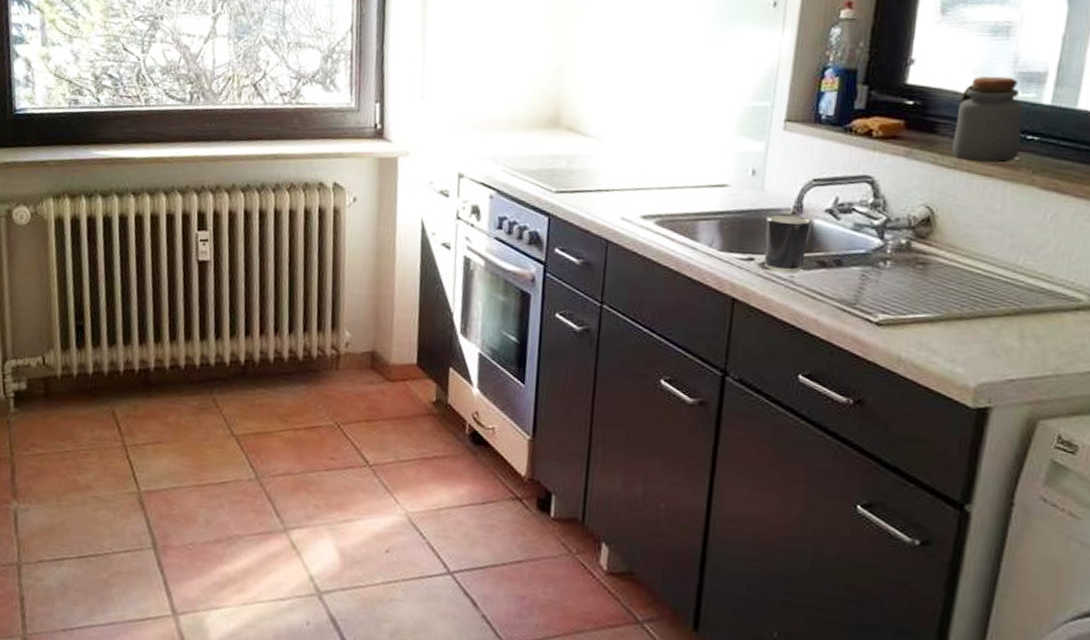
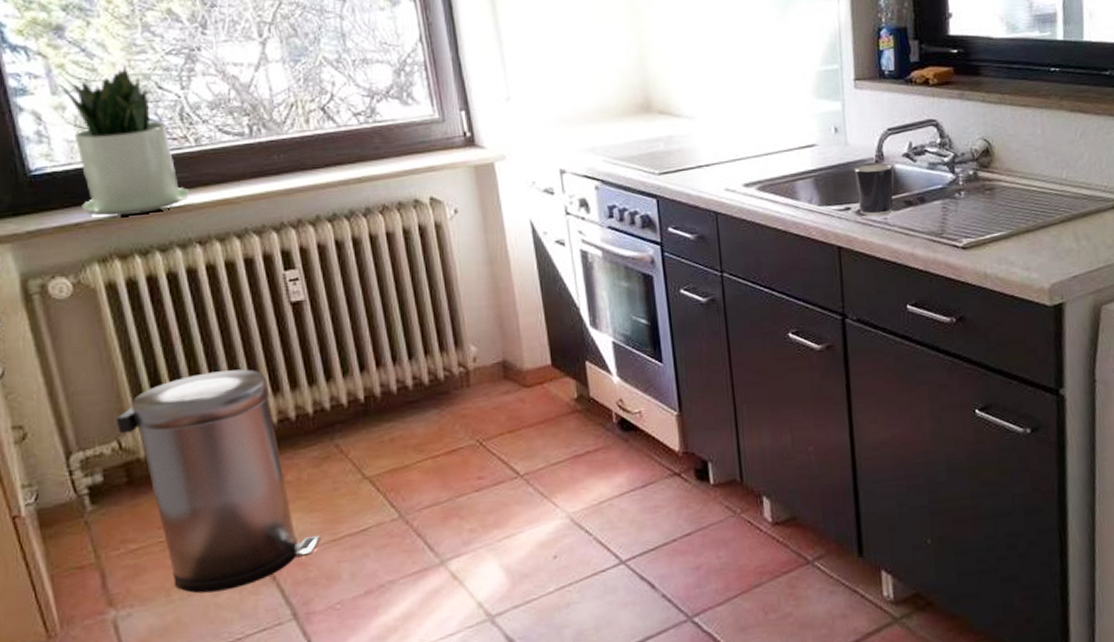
pedal bin: none [44,311,188,508] -> present [115,369,322,594]
planter: none [47,26,134,161] -> present [57,66,191,217]
jar: present [952,76,1024,163] -> none [993,20,1048,96]

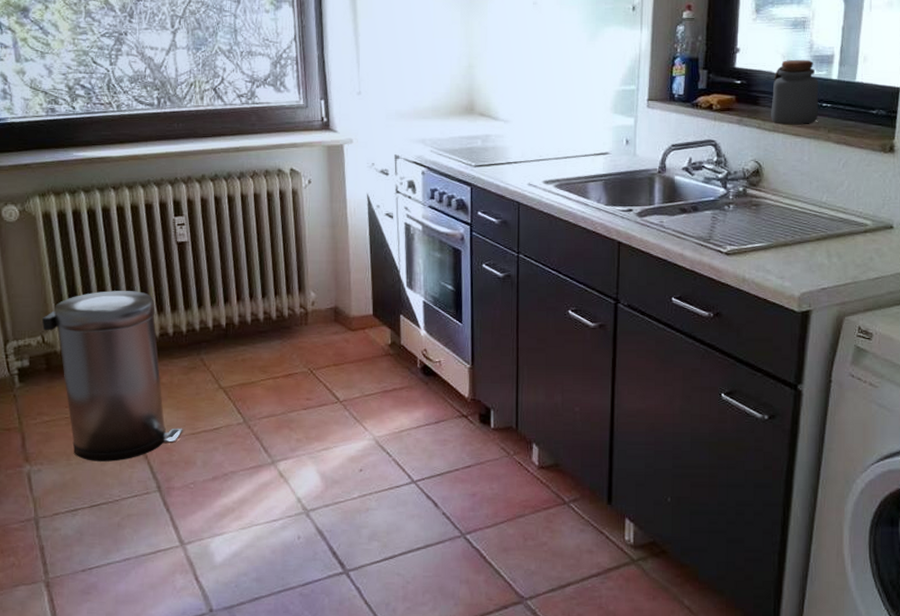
planter: present [57,66,191,217] -> none [20,43,110,162]
mug: present [854,163,894,217] -> none [639,174,674,219]
jar: none [993,20,1048,96] -> present [771,59,819,125]

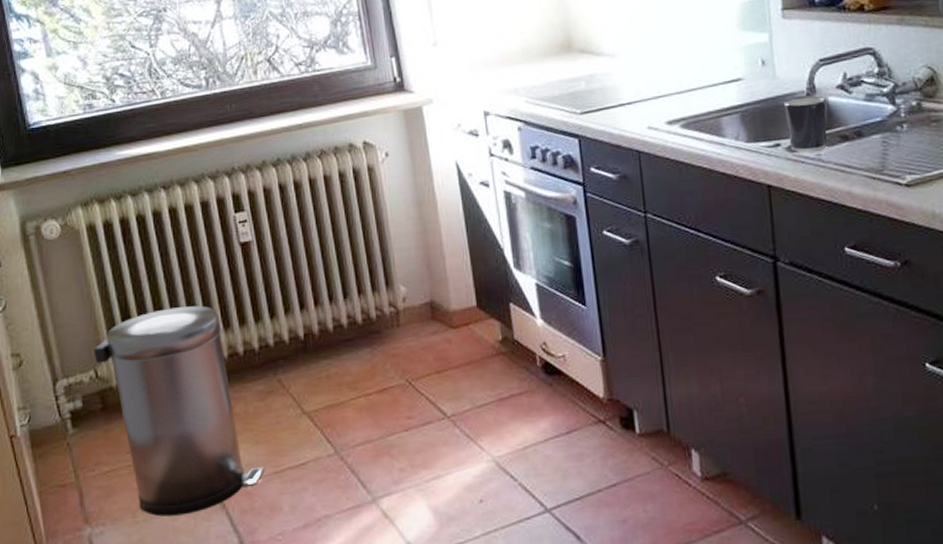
mug: none [639,174,674,219] -> present [783,96,827,153]

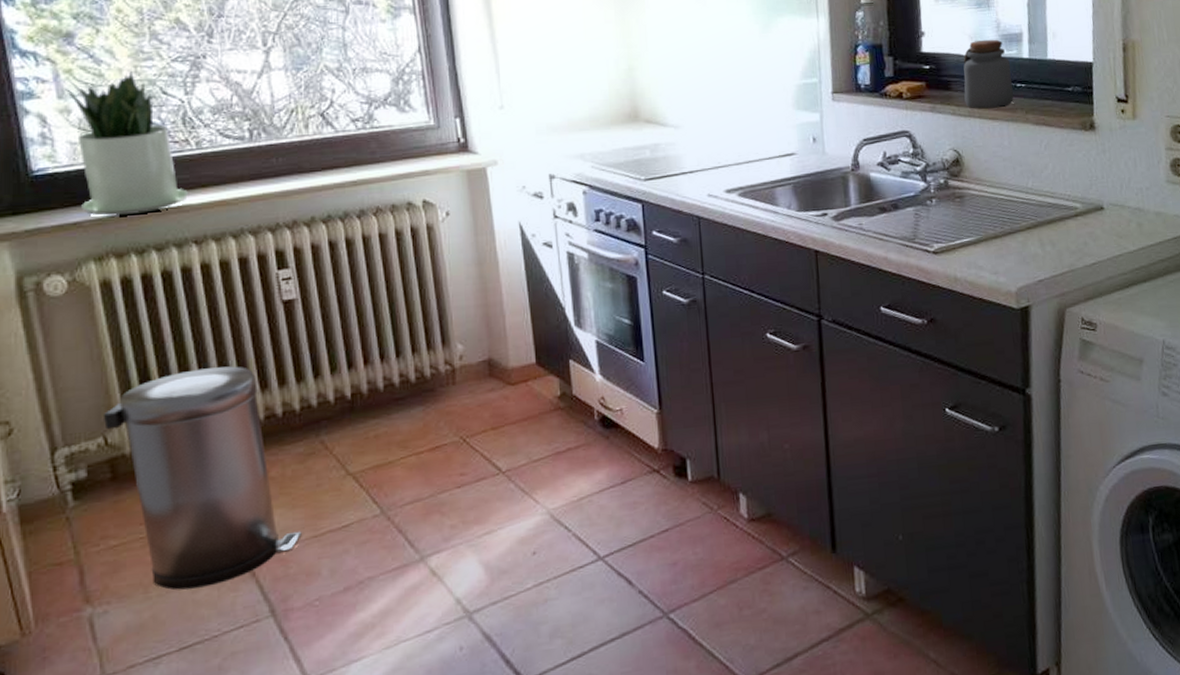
planter: none [51,28,157,165] -> present [64,71,189,217]
mug: present [783,96,827,153] -> none [831,171,869,222]

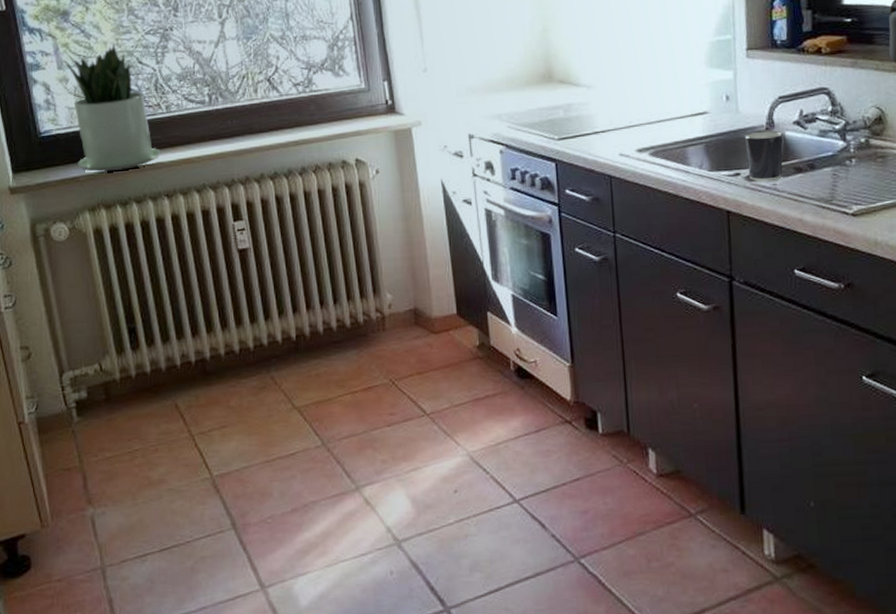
pedal bin: present [102,366,303,590] -> none [98,306,258,499]
mug: none [831,171,869,222] -> present [744,130,784,182]

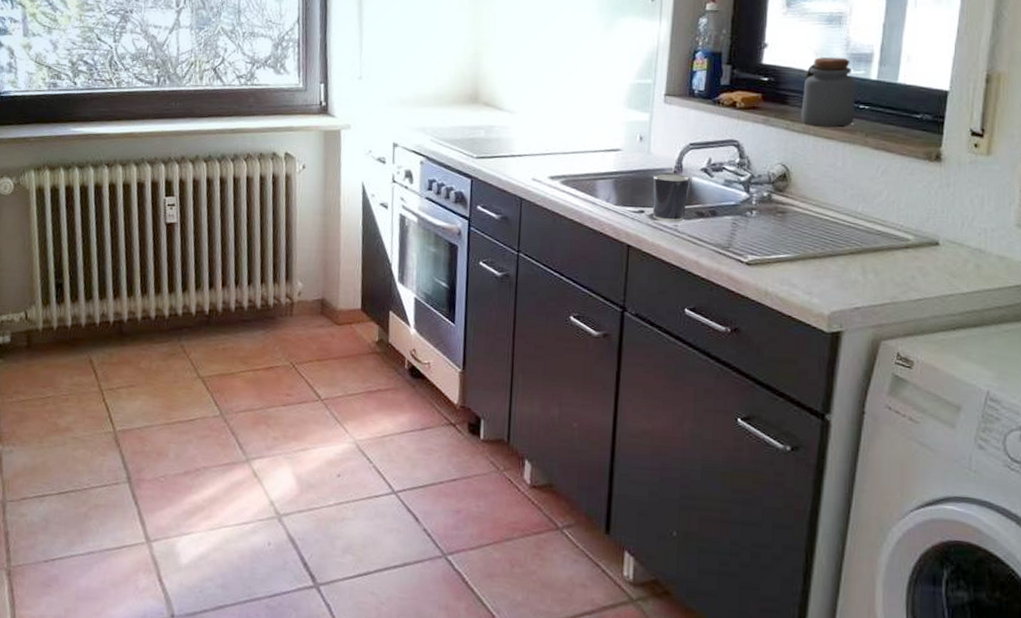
planter: present [62,44,162,173] -> none [28,19,108,137]

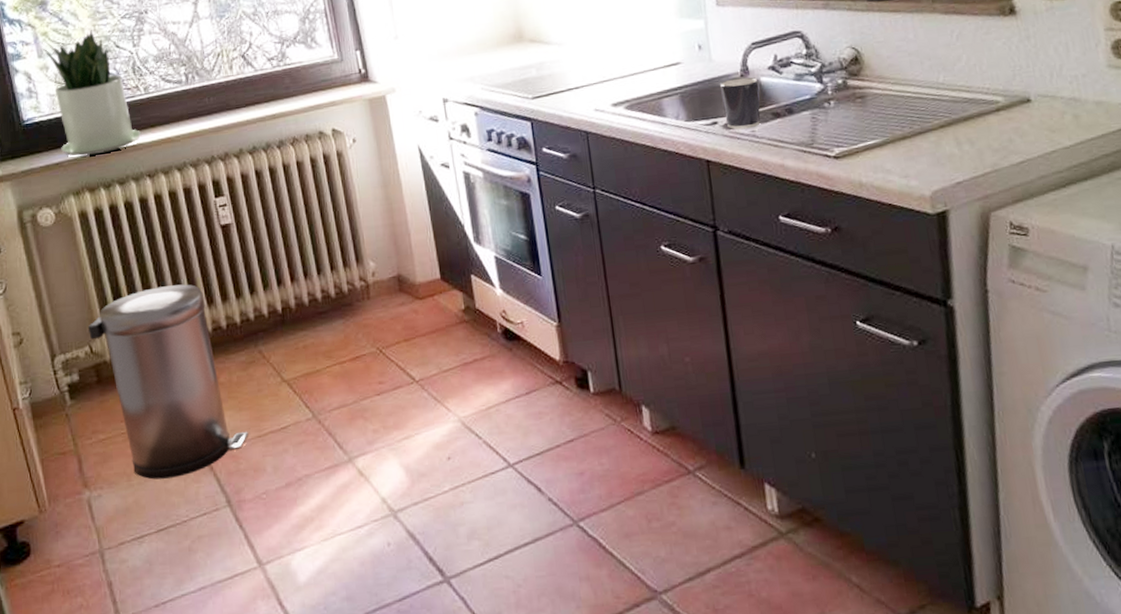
pedal bin: none [26,269,159,448] -> present [87,284,250,480]
planter: none [28,19,108,137] -> present [42,30,142,157]

